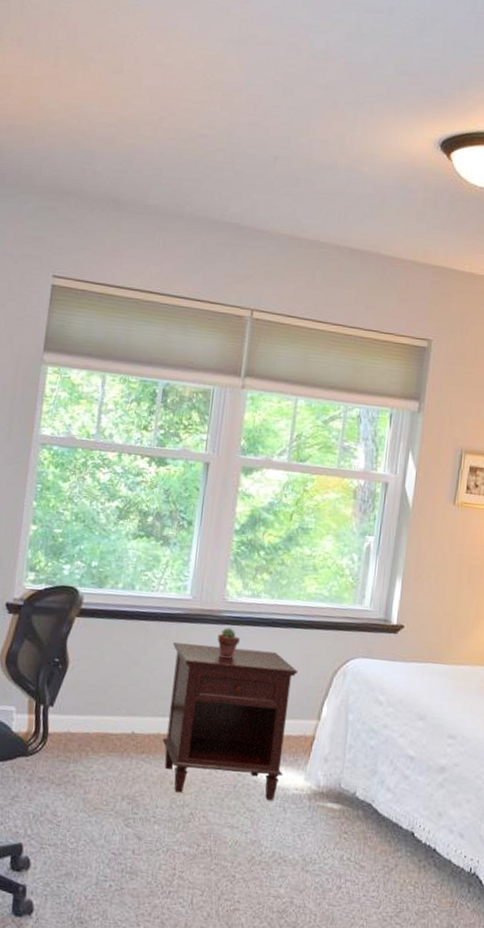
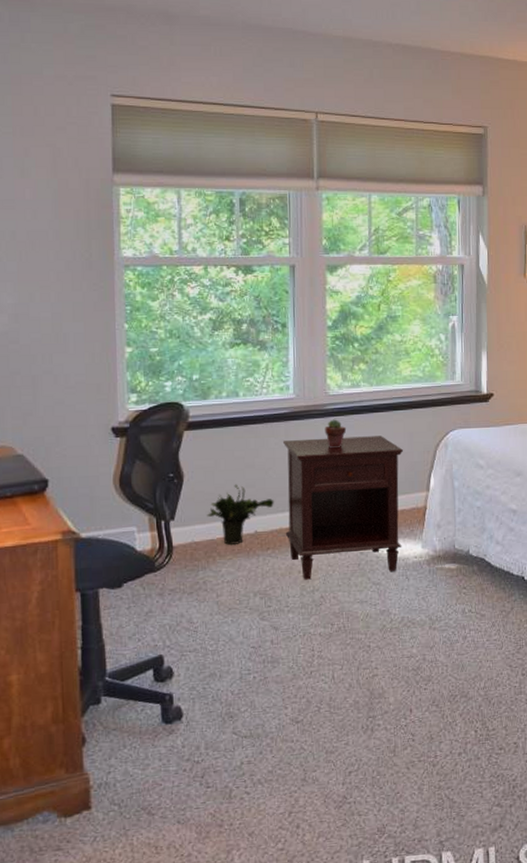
potted plant: none [86,679,156,743] -> present [207,484,274,546]

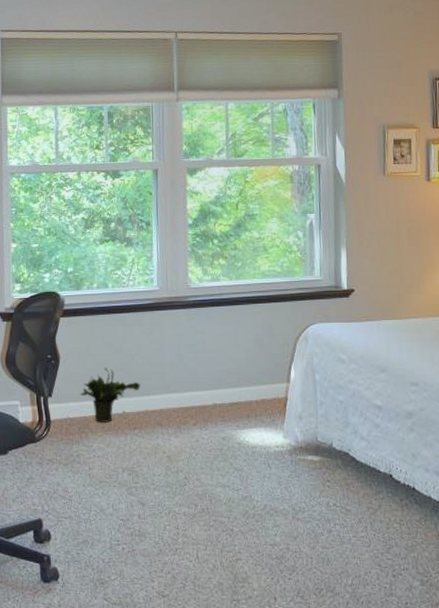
nightstand: present [282,436,404,580] -> none [147,327,264,461]
potted succulent: present [324,419,347,448] -> none [186,310,208,337]

